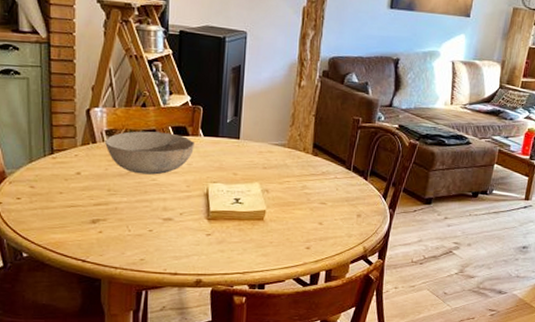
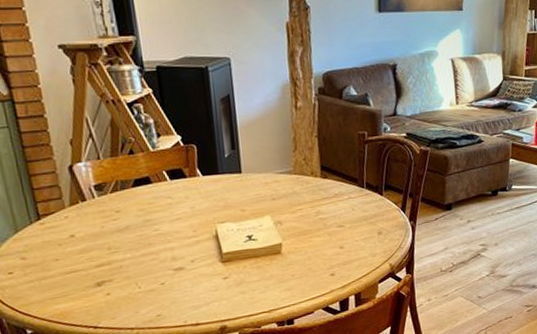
bowl: present [105,131,194,175] -> none [95,177,195,227]

